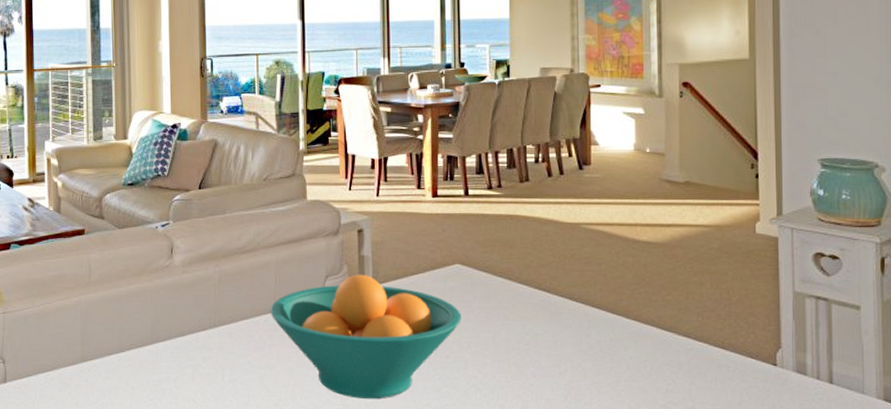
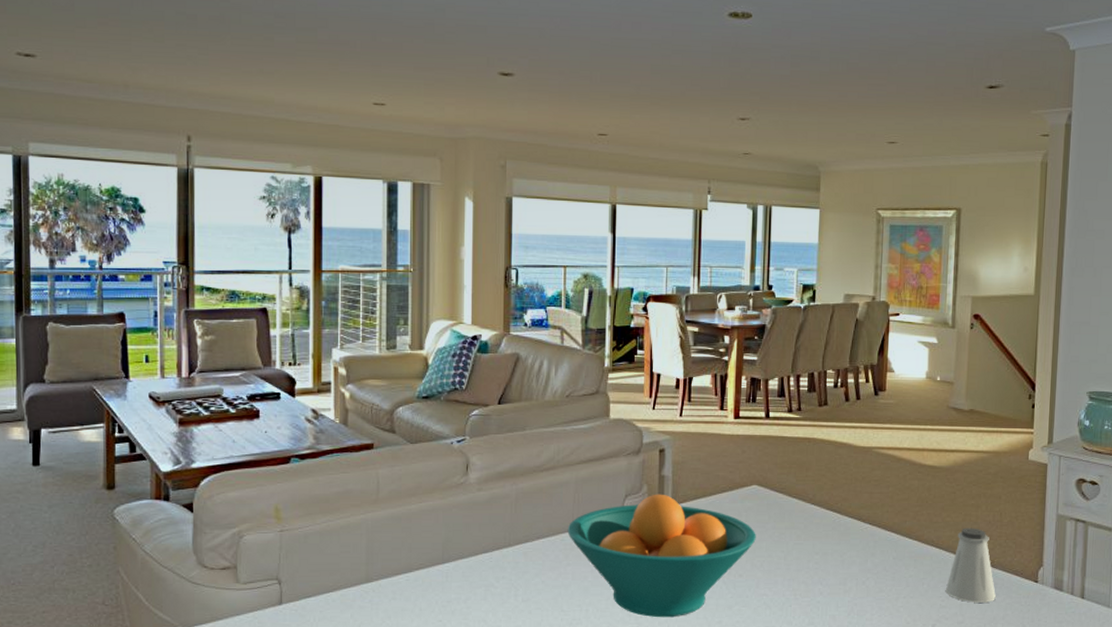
saltshaker: none [670,306,729,387] -> present [945,528,996,603]

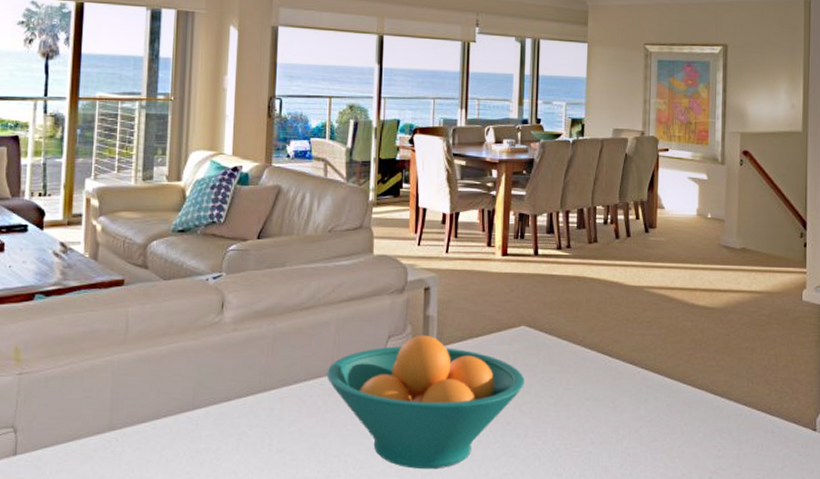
saltshaker: present [945,528,996,603] -> none [721,372,773,453]

